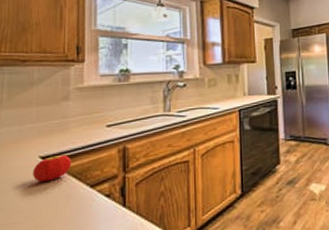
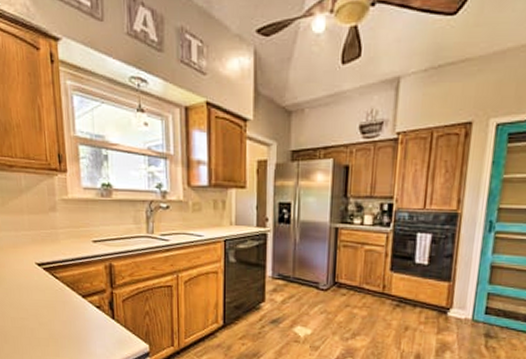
fruit: present [32,154,72,182] -> none [31,263,64,287]

